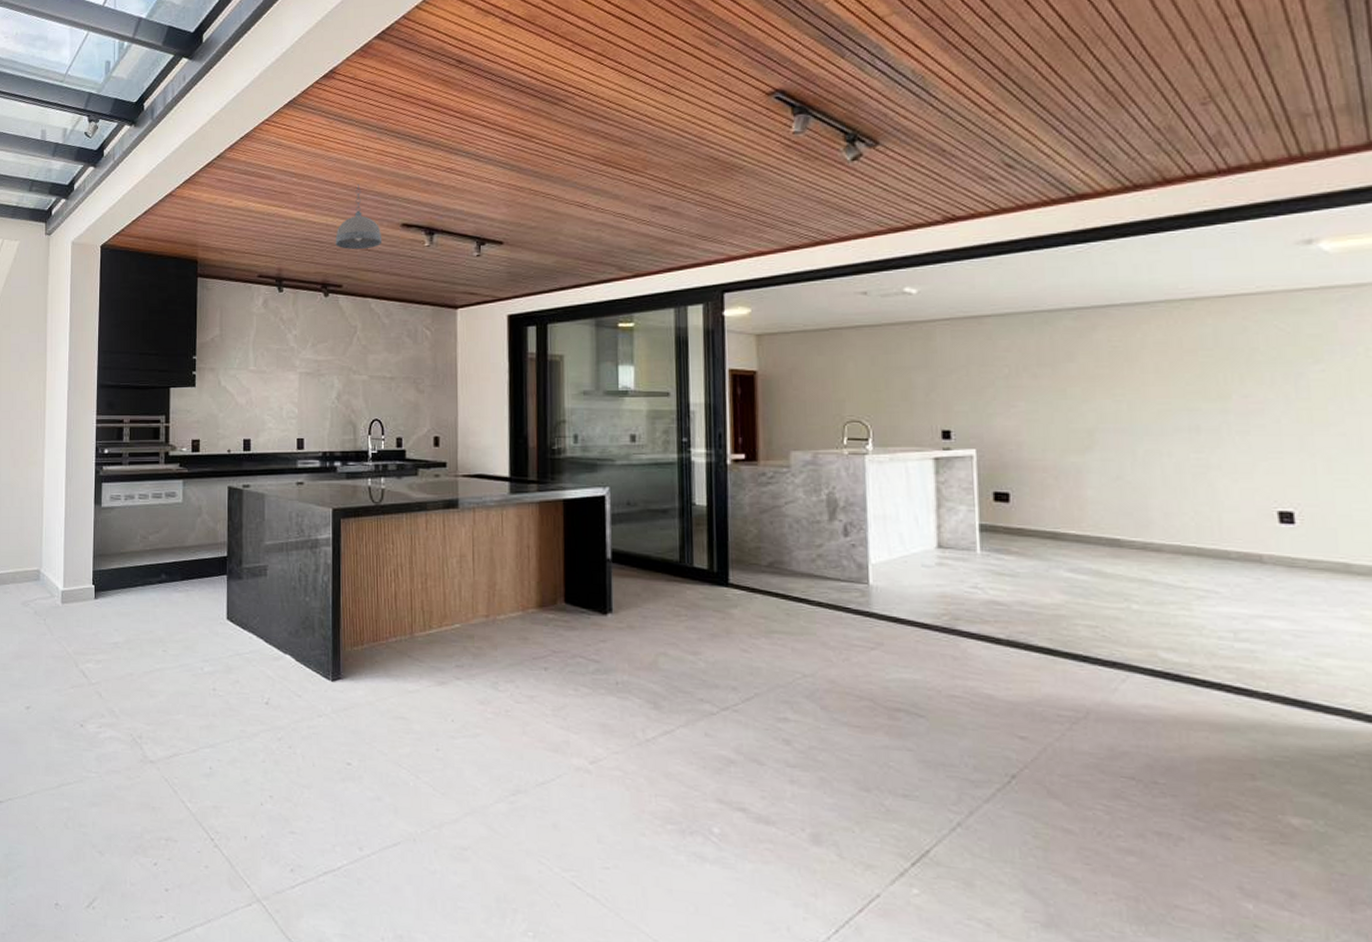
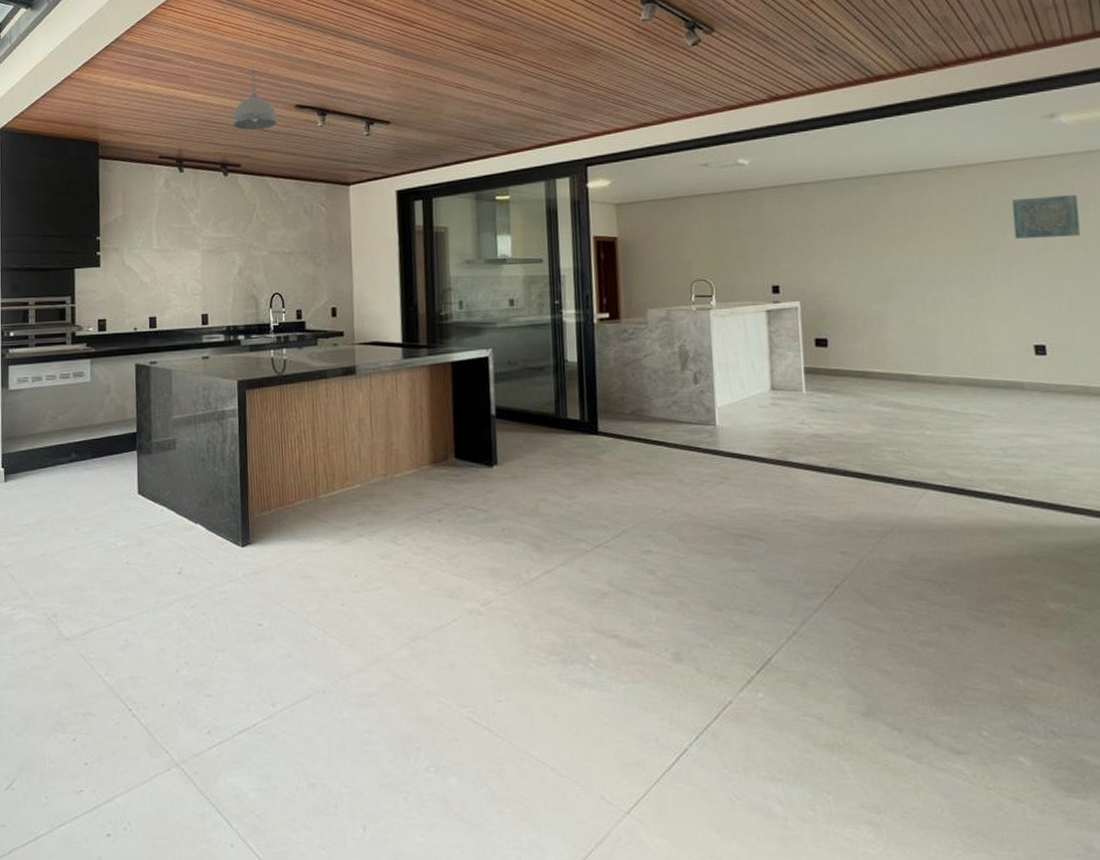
wall art: none [1252,334,1344,385] -> present [1011,194,1080,239]

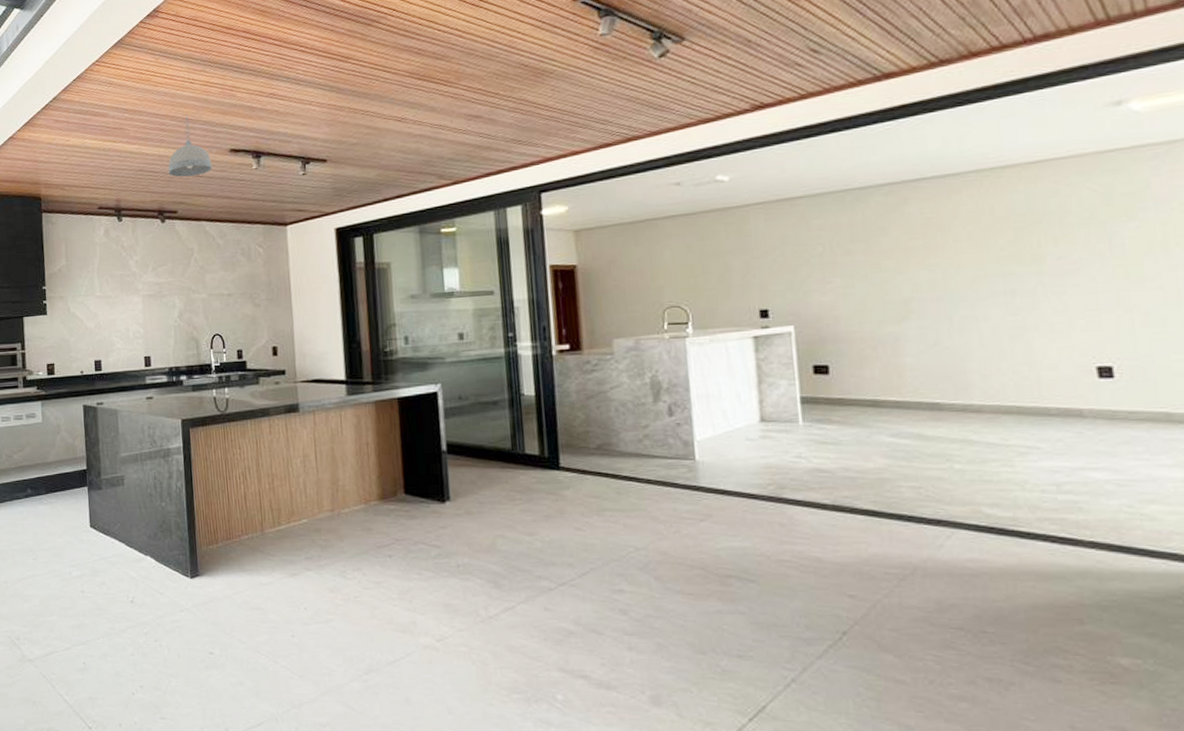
wall art: present [1011,194,1080,239] -> none [1064,191,1159,247]

